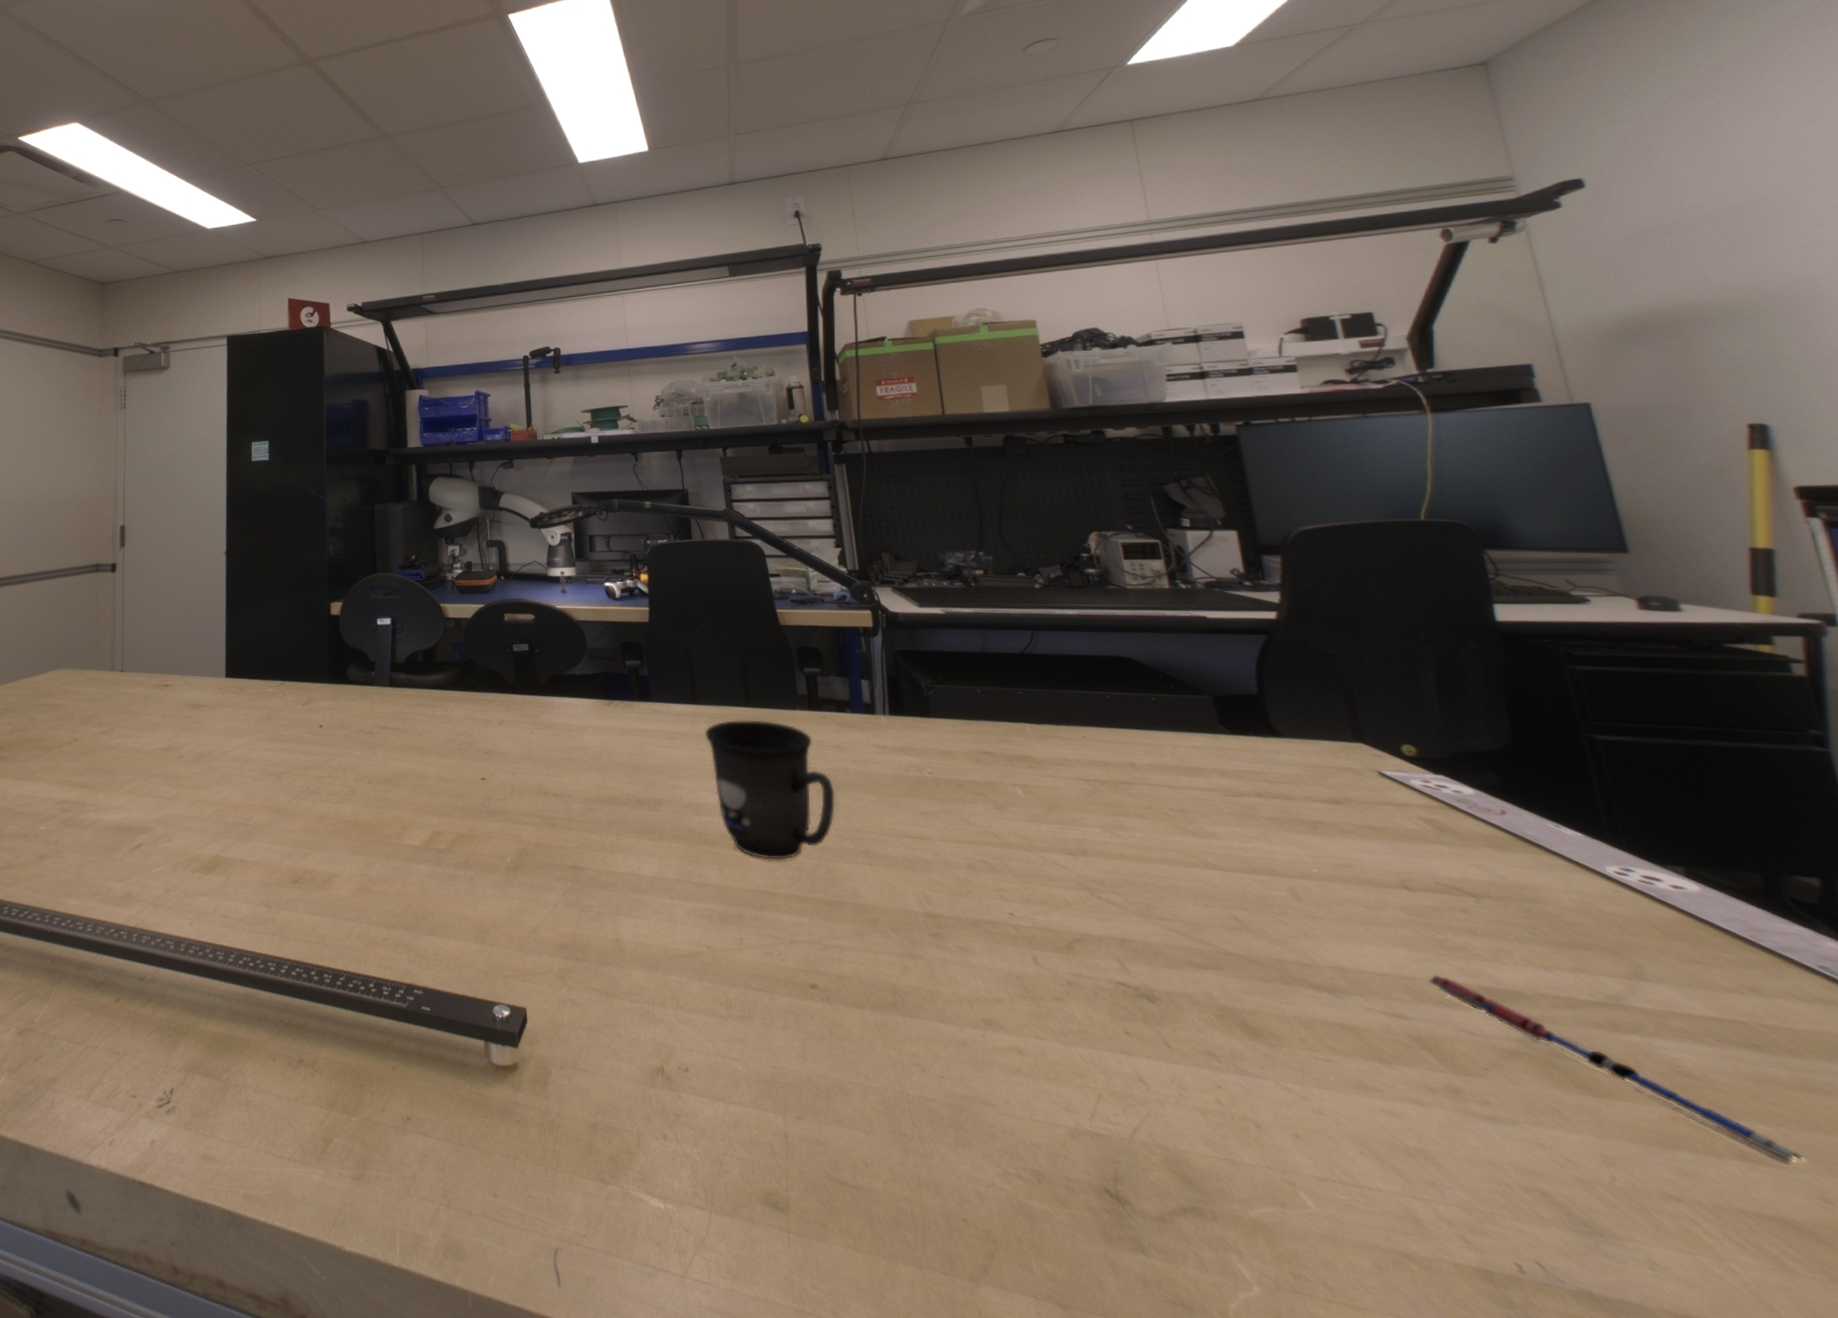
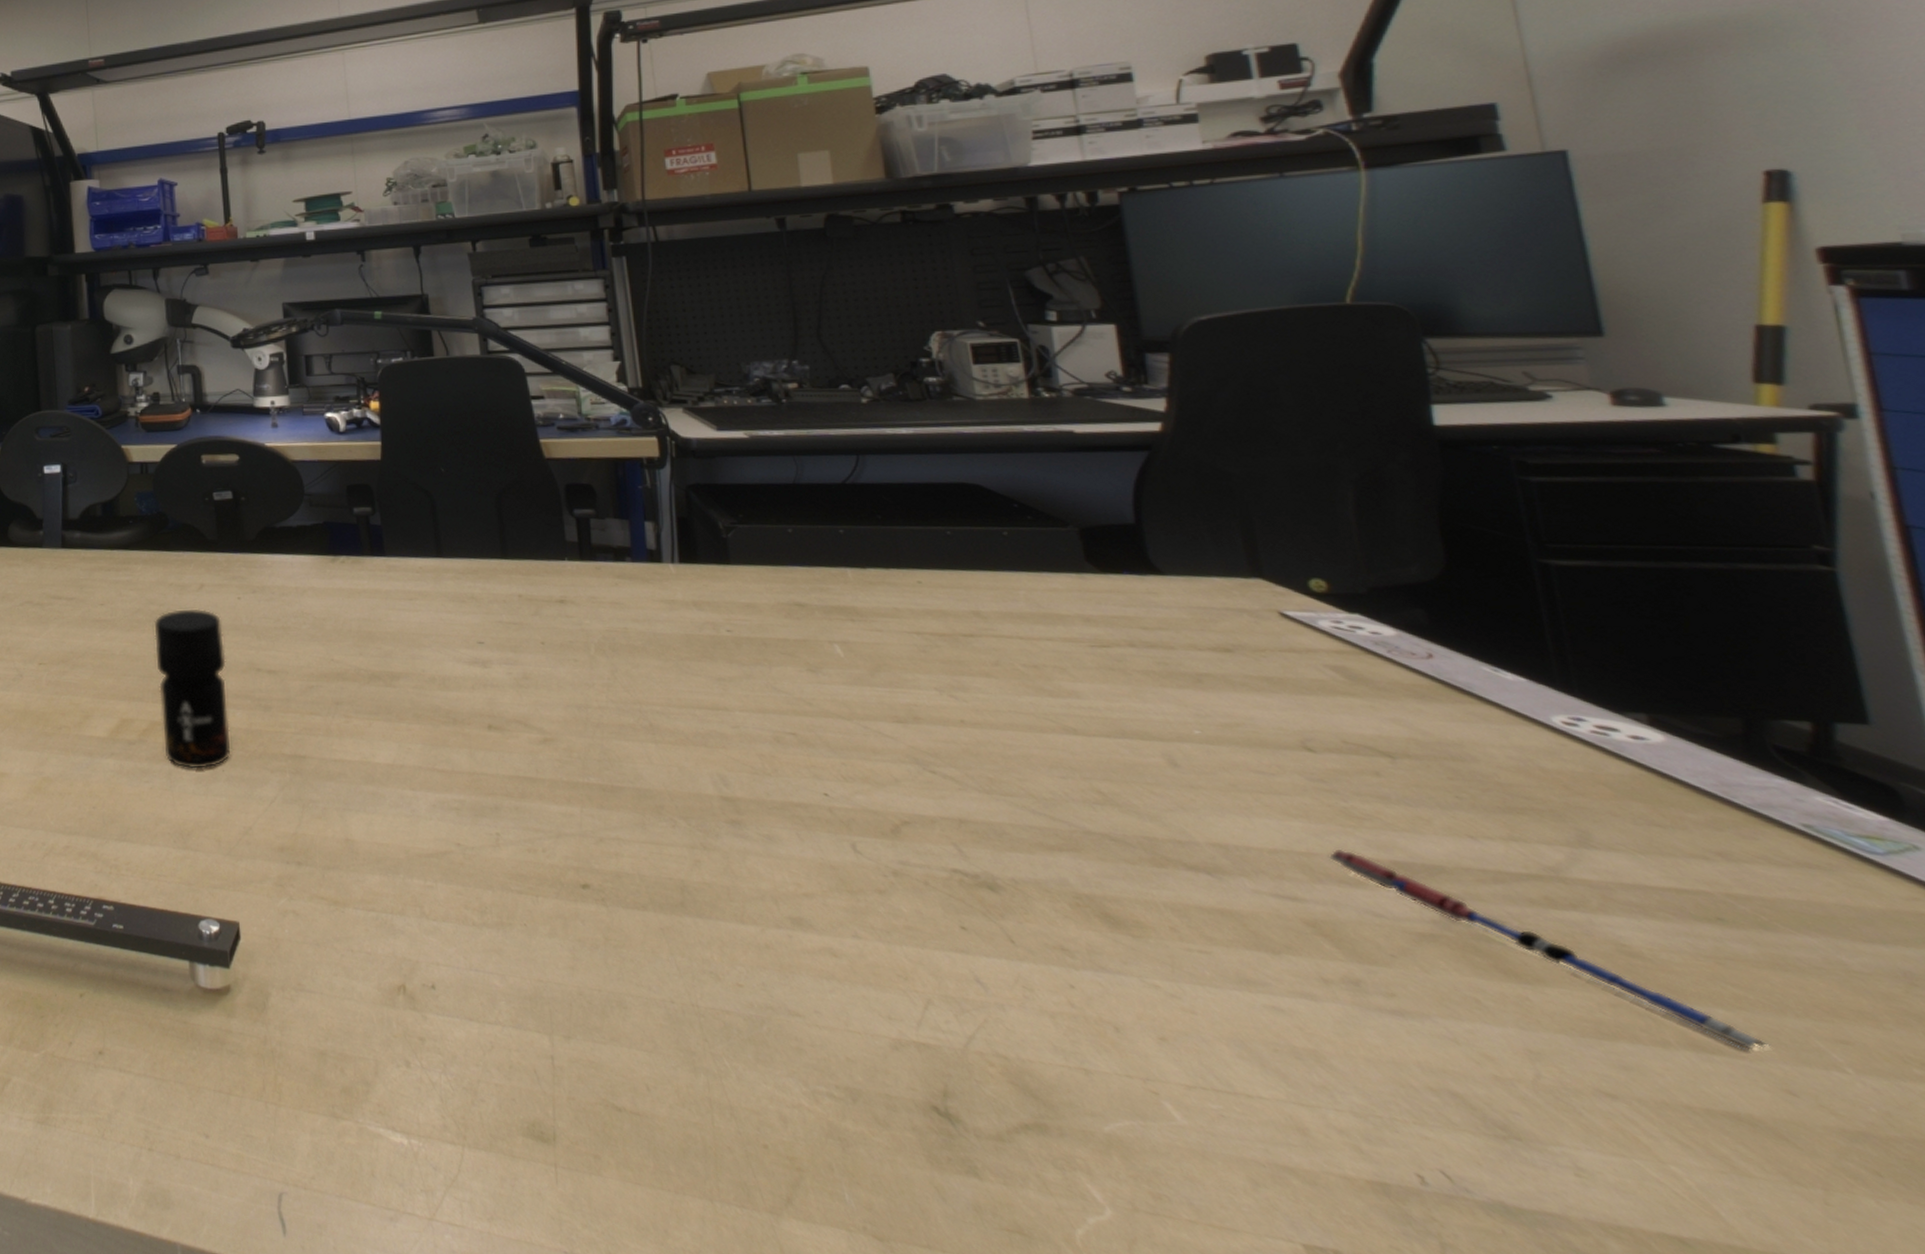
jar: none [462,740,522,875] -> present [154,608,230,769]
mug: present [704,719,836,861] -> none [451,573,613,741]

